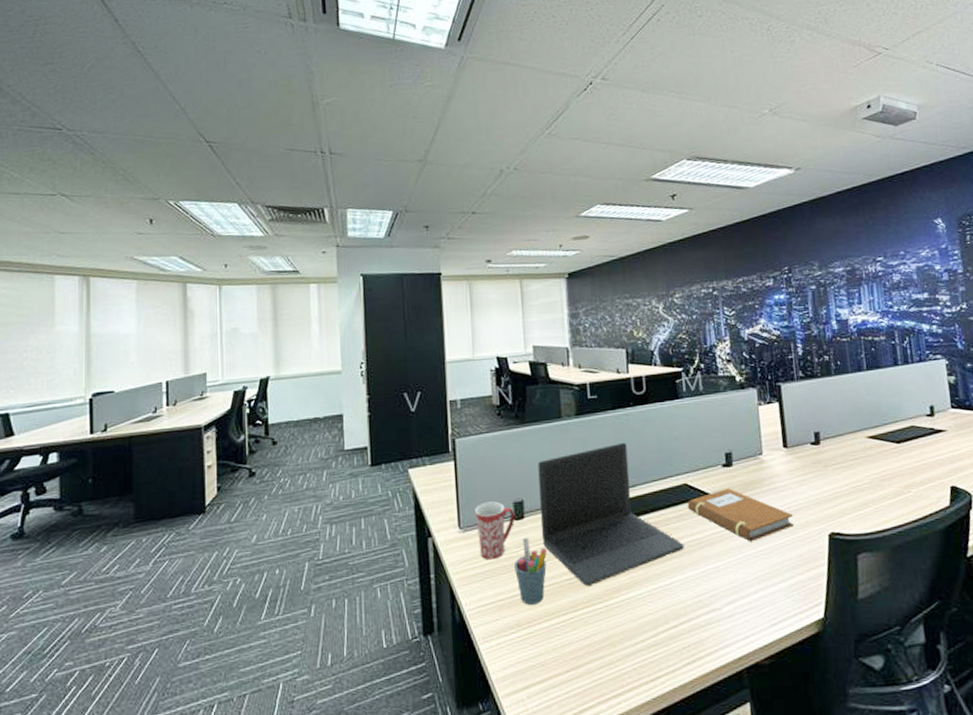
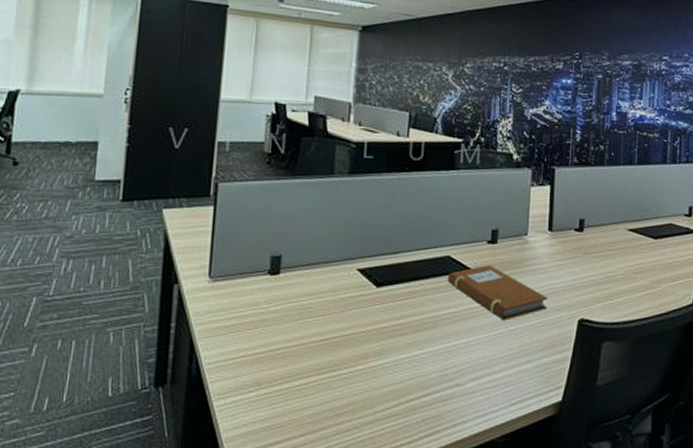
mug: present [475,501,515,560] -> none [228,253,271,314]
pen holder: present [514,537,547,605] -> none [262,293,299,364]
laptop: present [537,442,684,587] -> none [295,207,438,351]

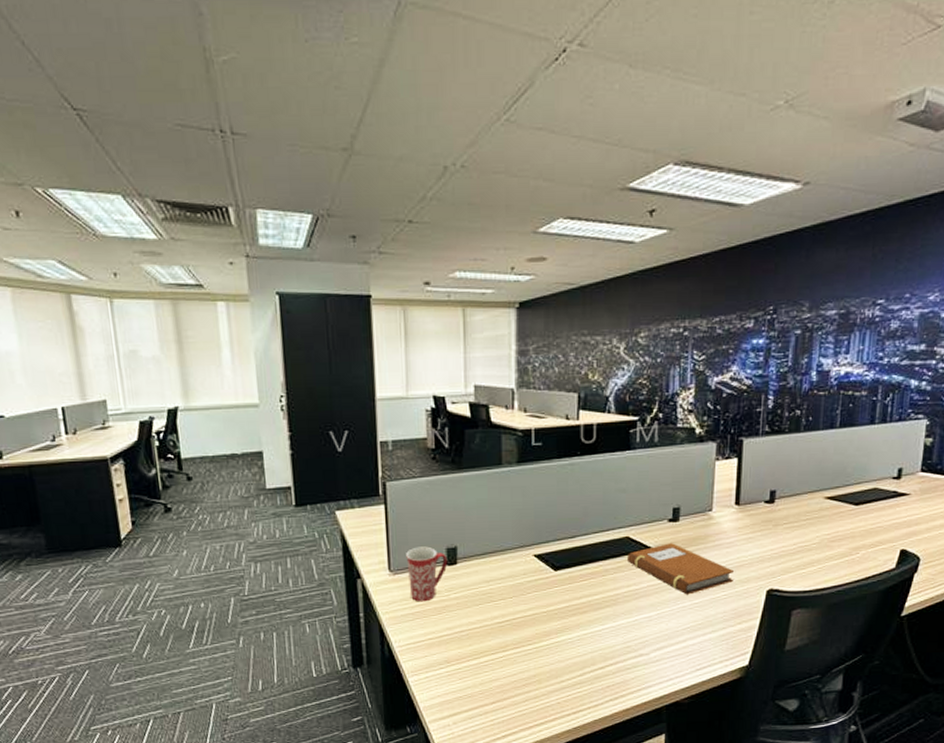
mug: none [228,253,271,314] -> present [406,546,448,602]

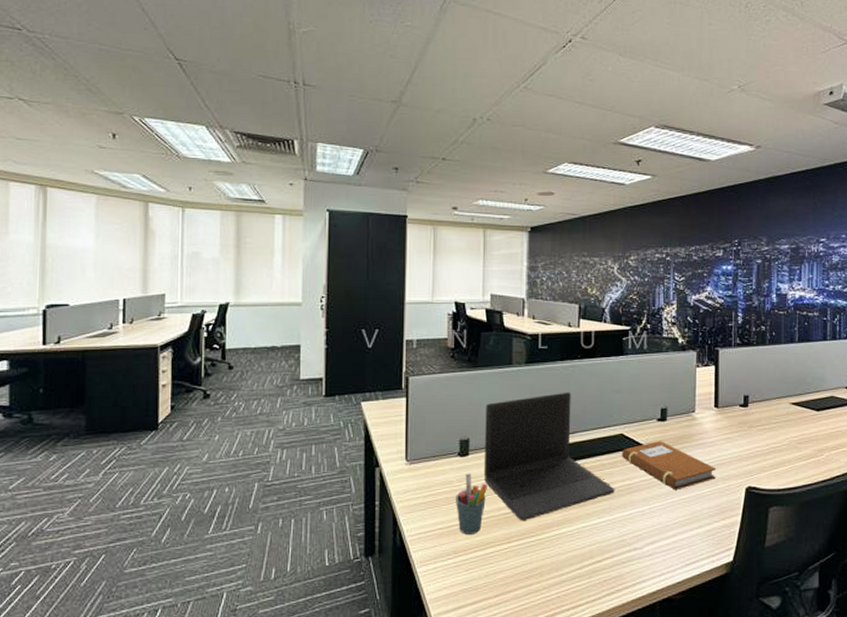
mug: present [406,546,448,602] -> none [422,438,460,492]
pen holder: none [445,582,479,644] -> present [456,473,487,535]
laptop: none [473,493,619,630] -> present [483,392,614,522]

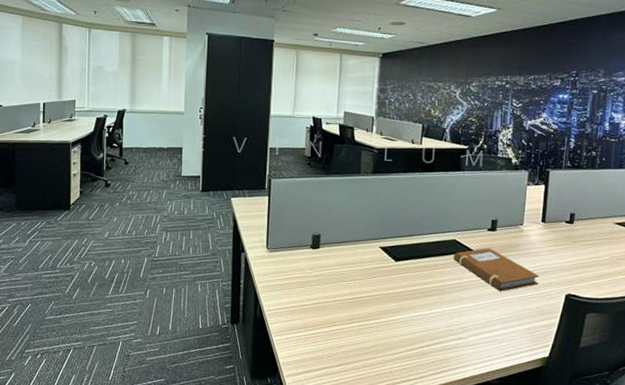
pen holder: present [456,473,487,535] -> none [307,263,334,314]
laptop: present [483,392,614,522] -> none [331,200,445,307]

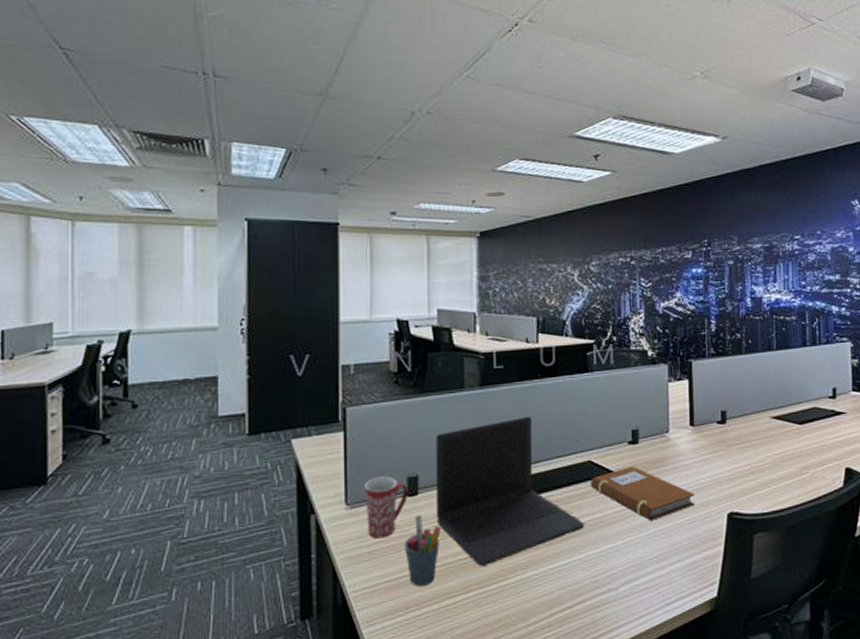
mug: none [281,231,313,276] -> present [365,476,409,539]
pen holder: none [307,263,334,314] -> present [405,514,441,586]
laptop: none [331,200,445,307] -> present [435,416,584,567]

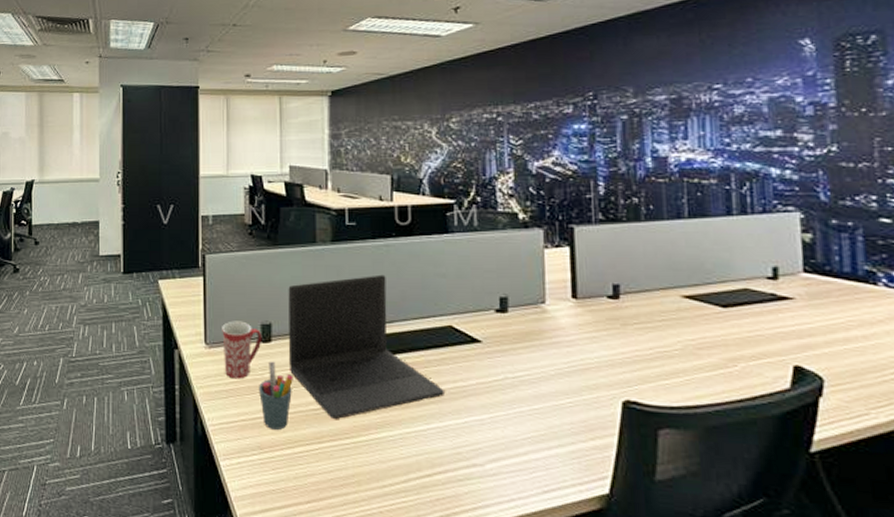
notebook: present [591,466,695,521] -> none [452,336,579,398]

